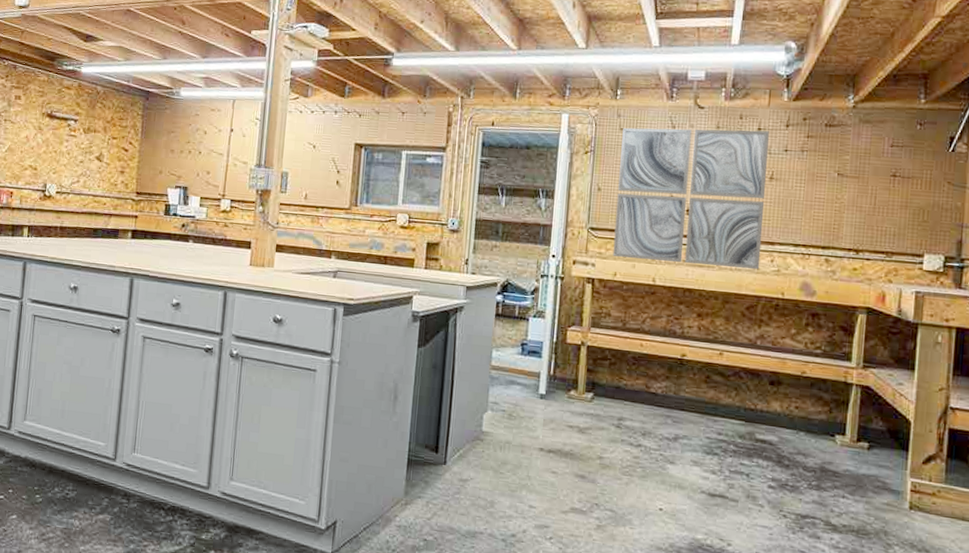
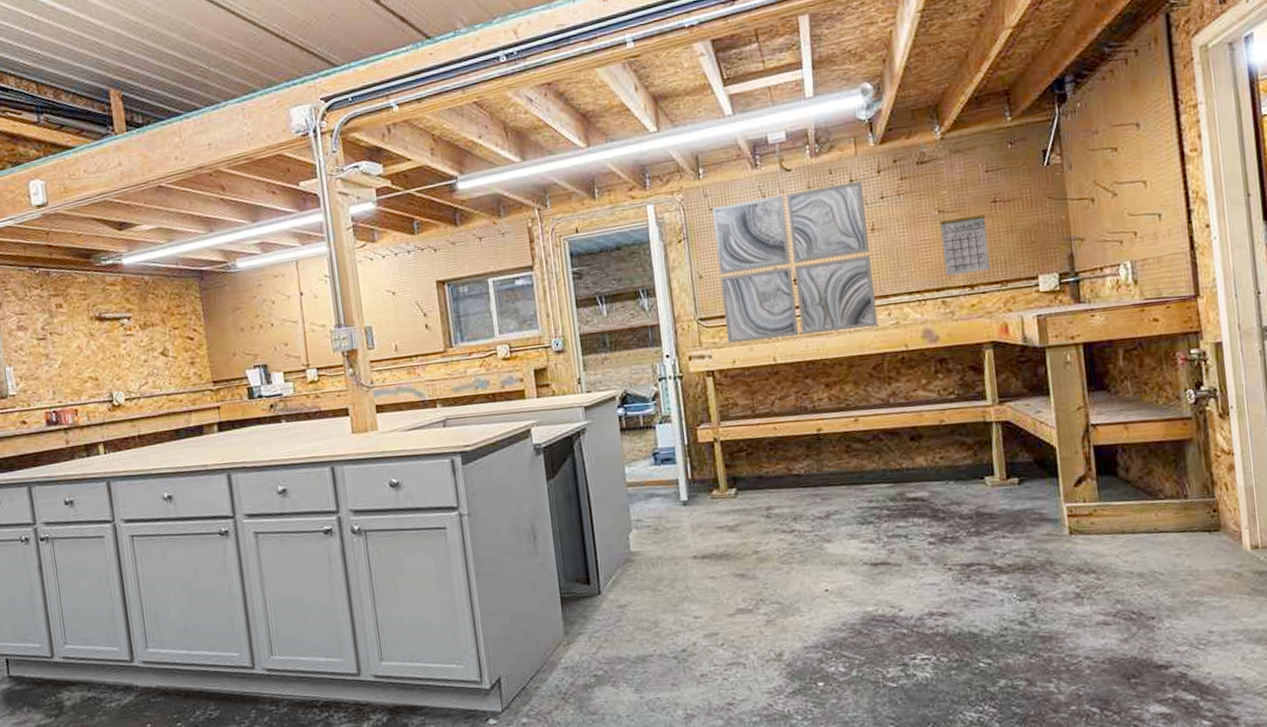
calendar: none [834,181,883,240] -> present [940,211,991,276]

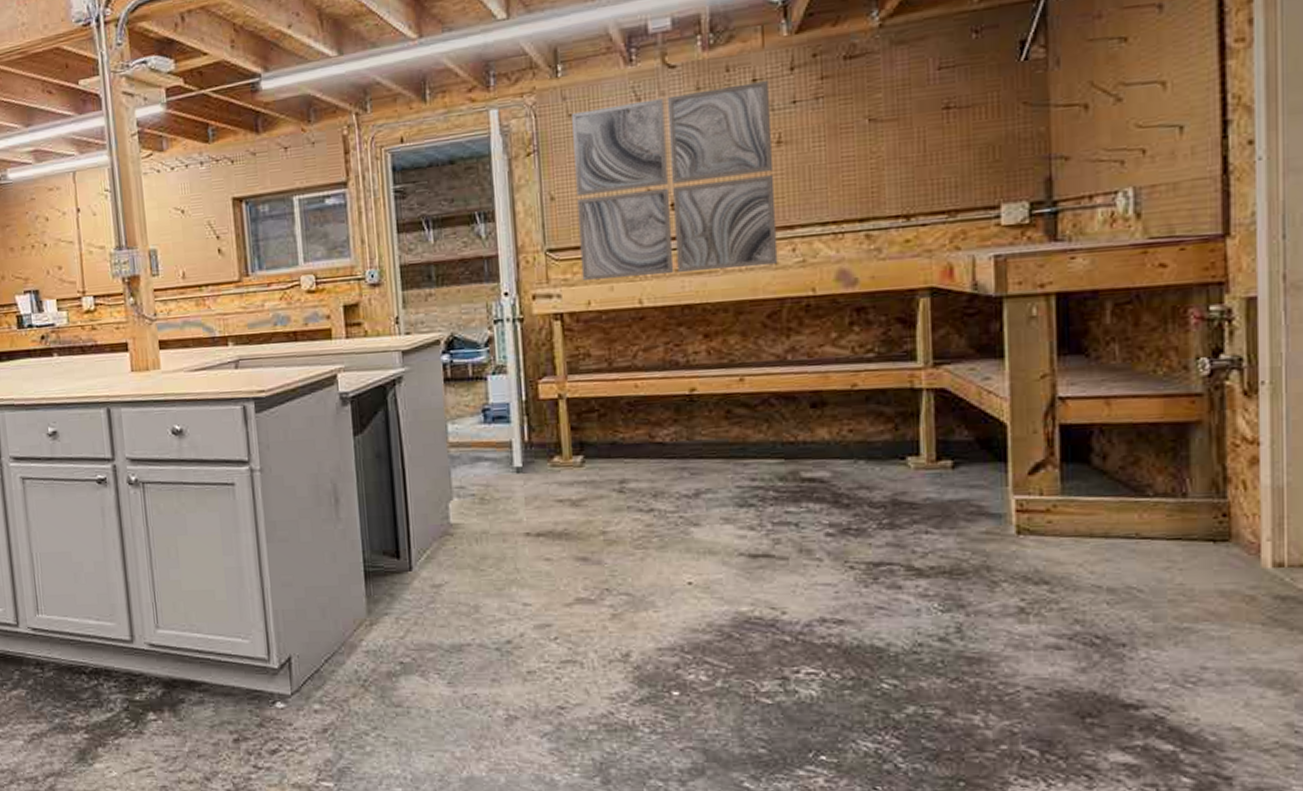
calendar: present [940,211,991,276] -> none [871,120,935,203]

